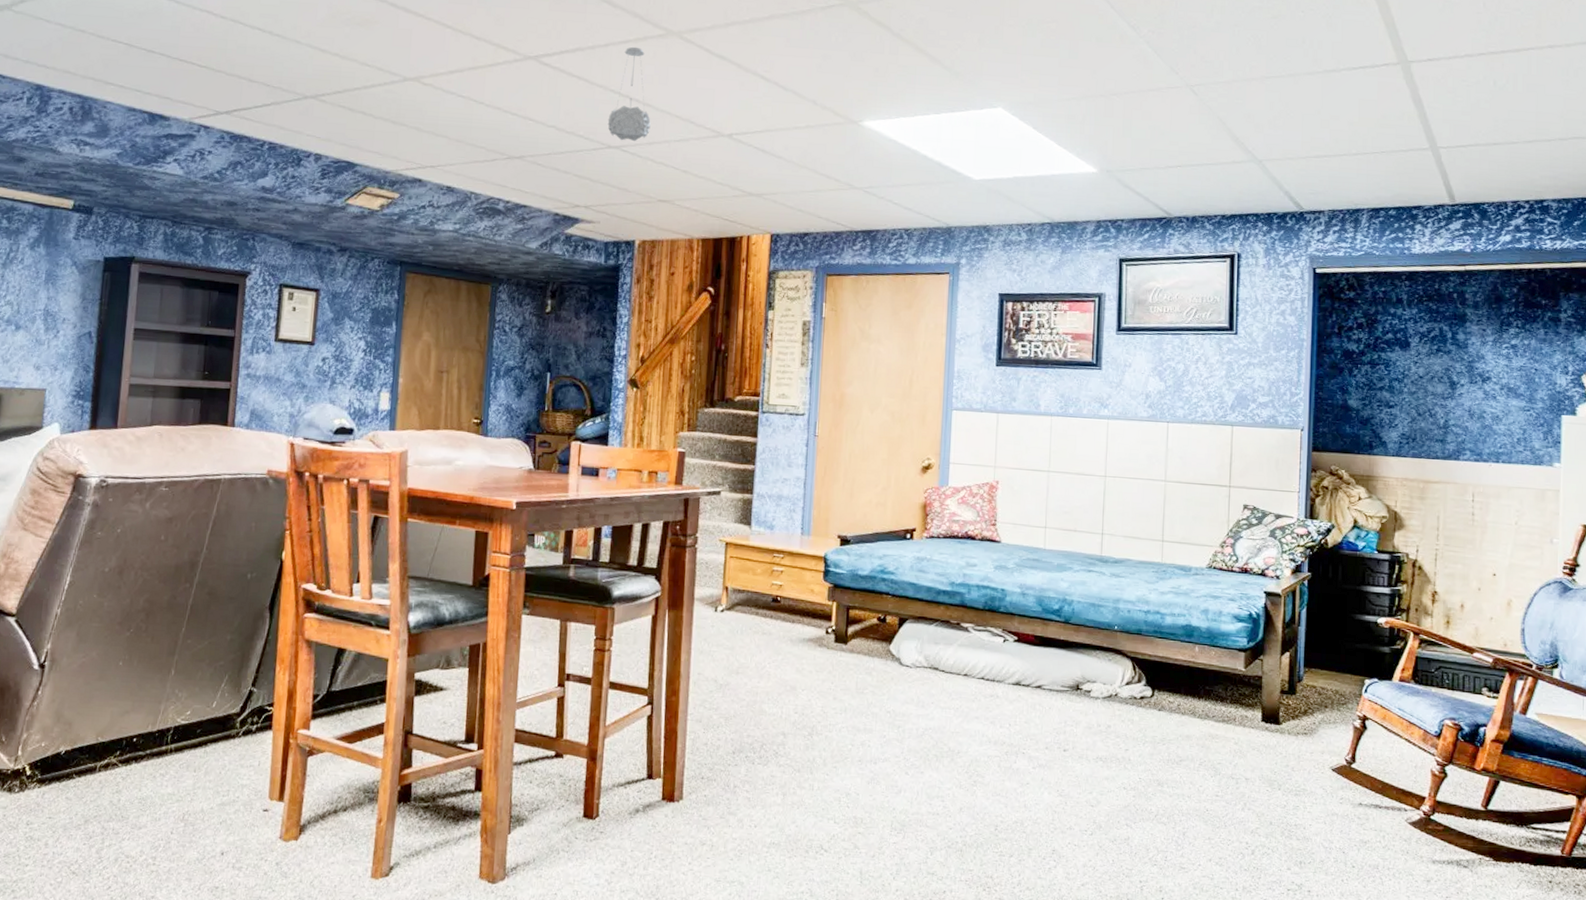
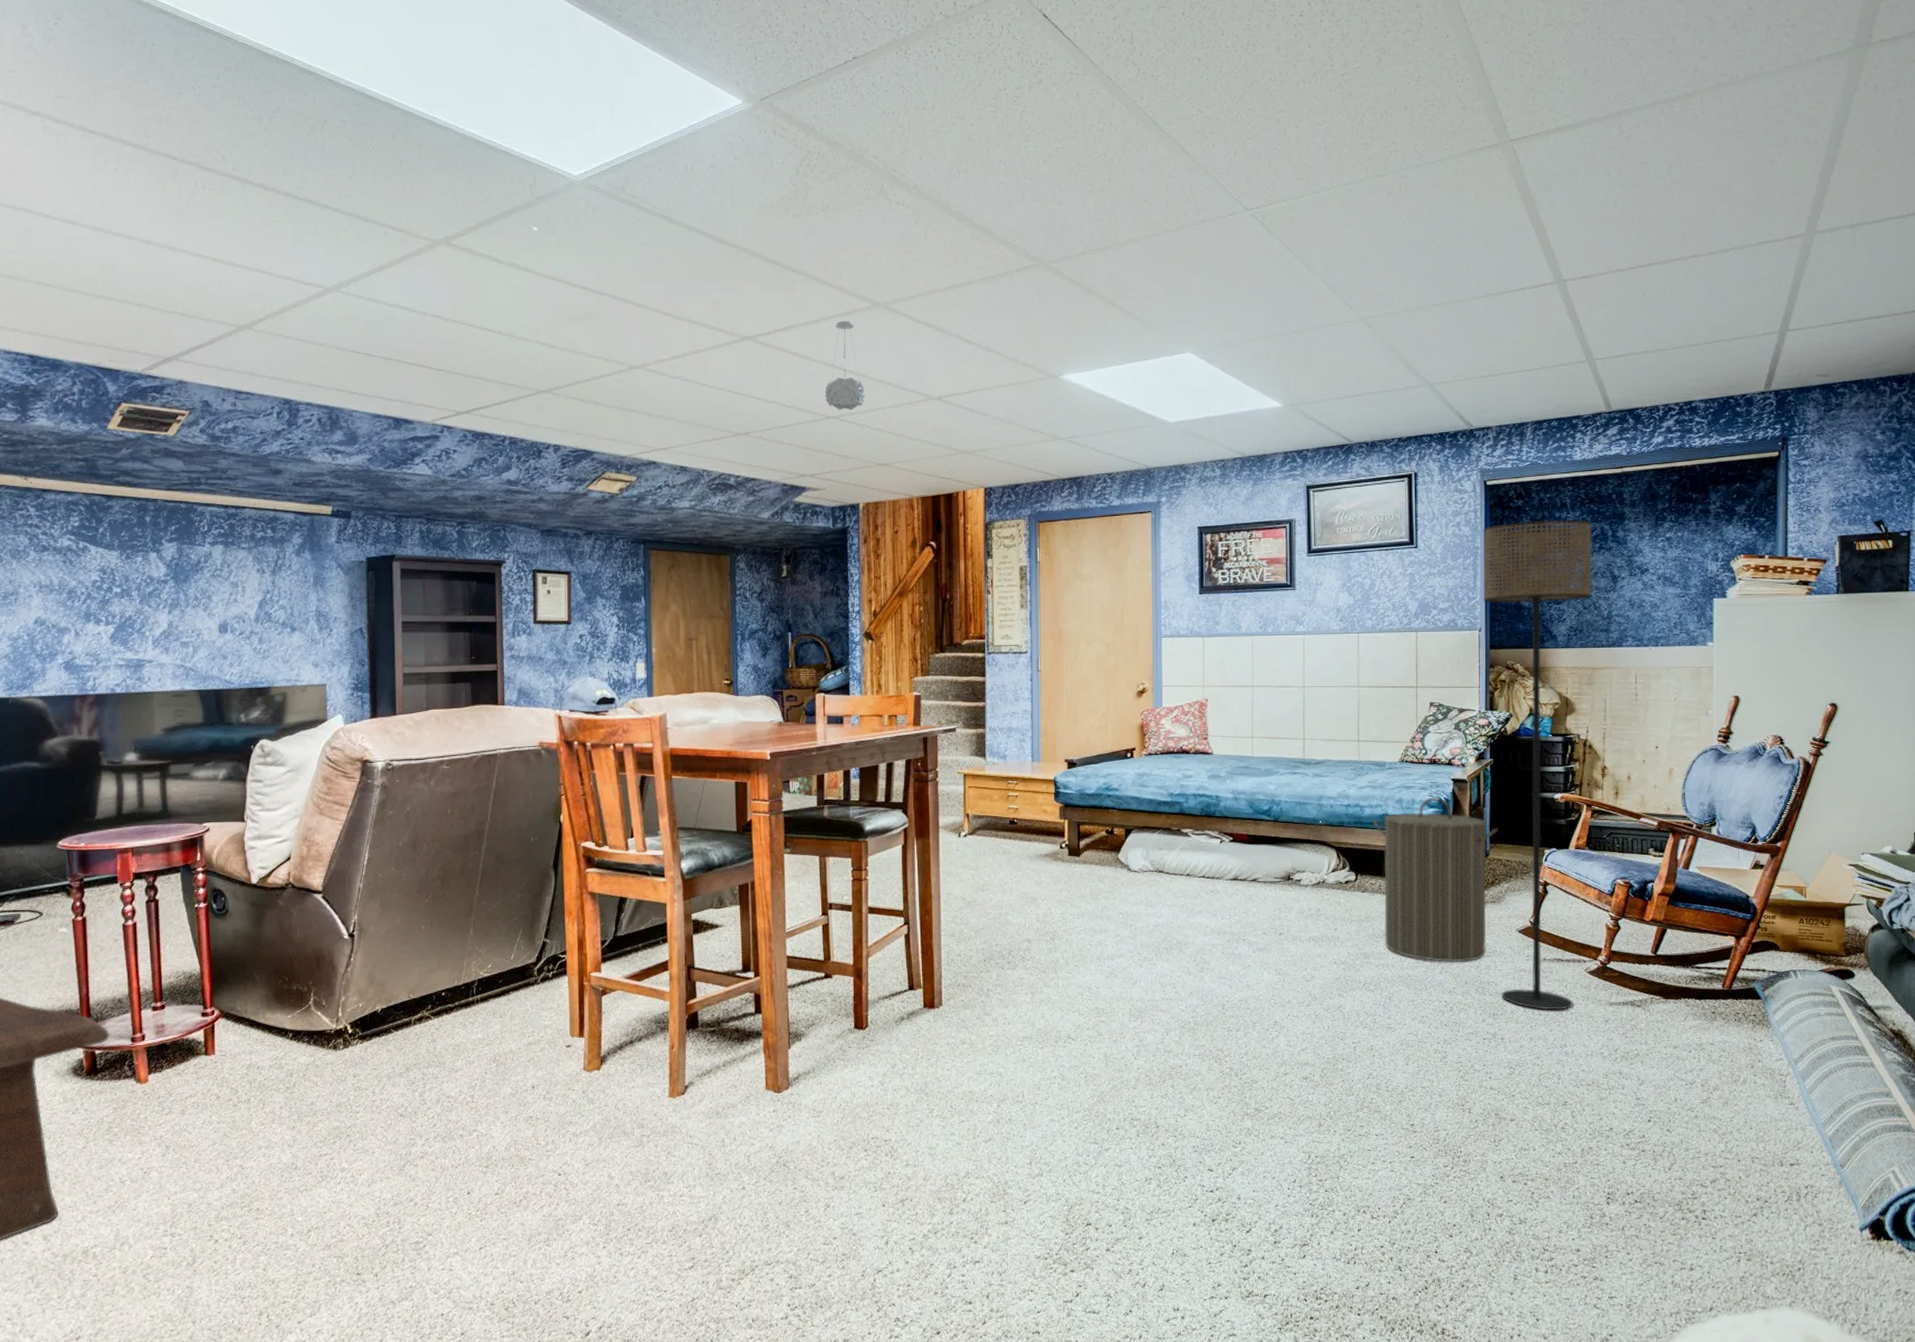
laundry hamper: none [1173,610,1314,800] -> present [1372,797,1498,963]
floor lamp: none [1307,314,1430,864] -> present [1482,518,1592,1011]

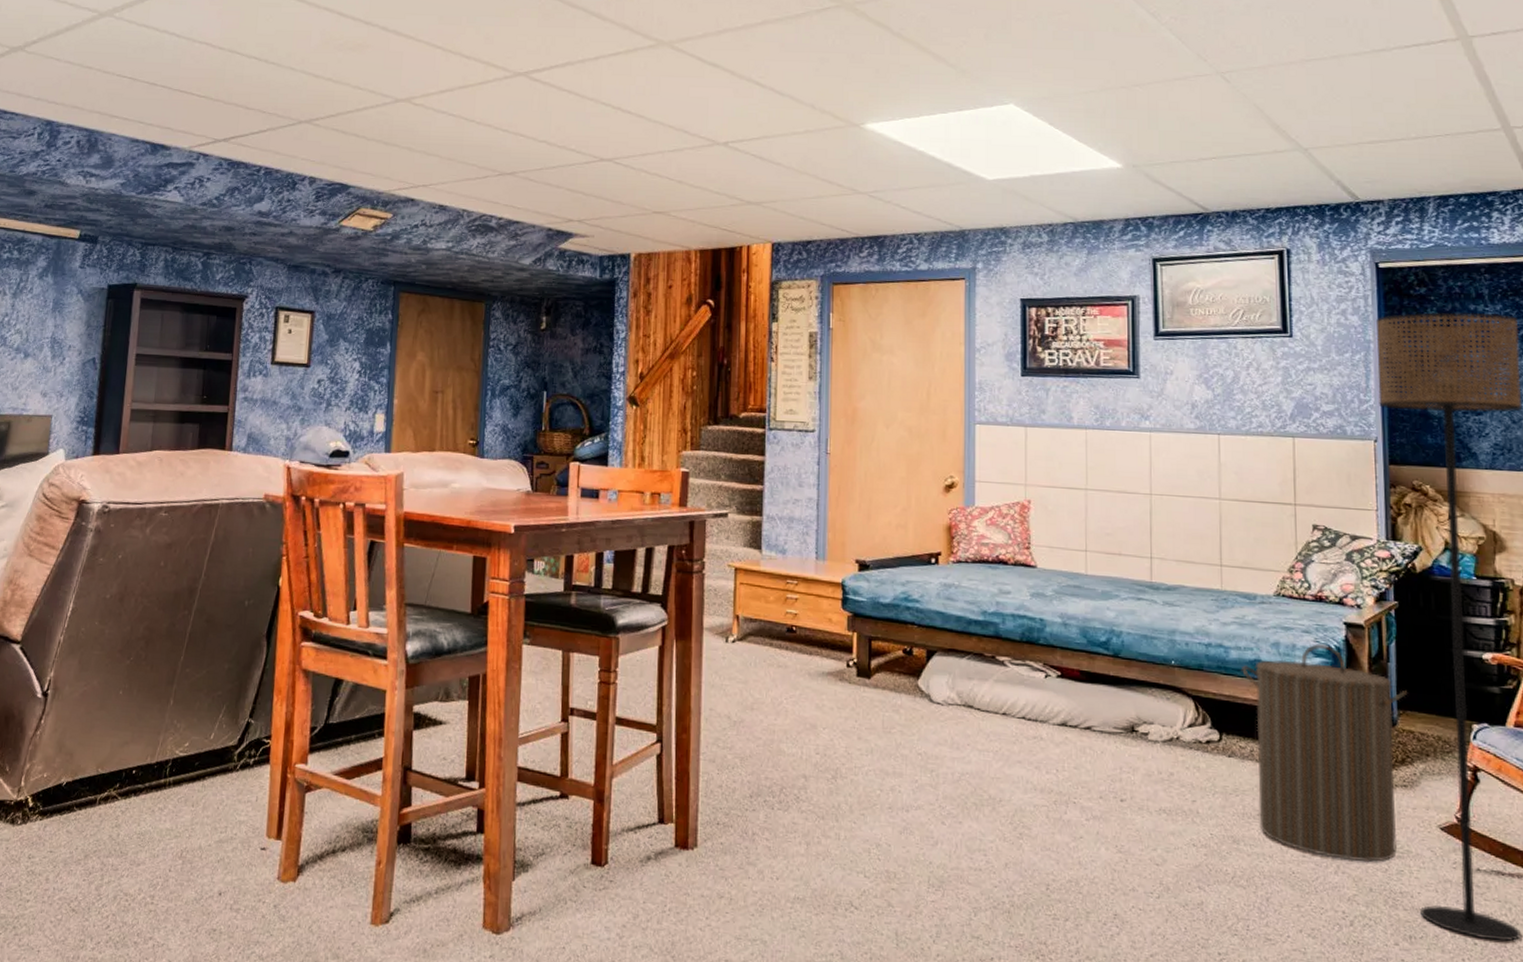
pendant light: present [825,320,865,411] -> none [599,58,644,154]

